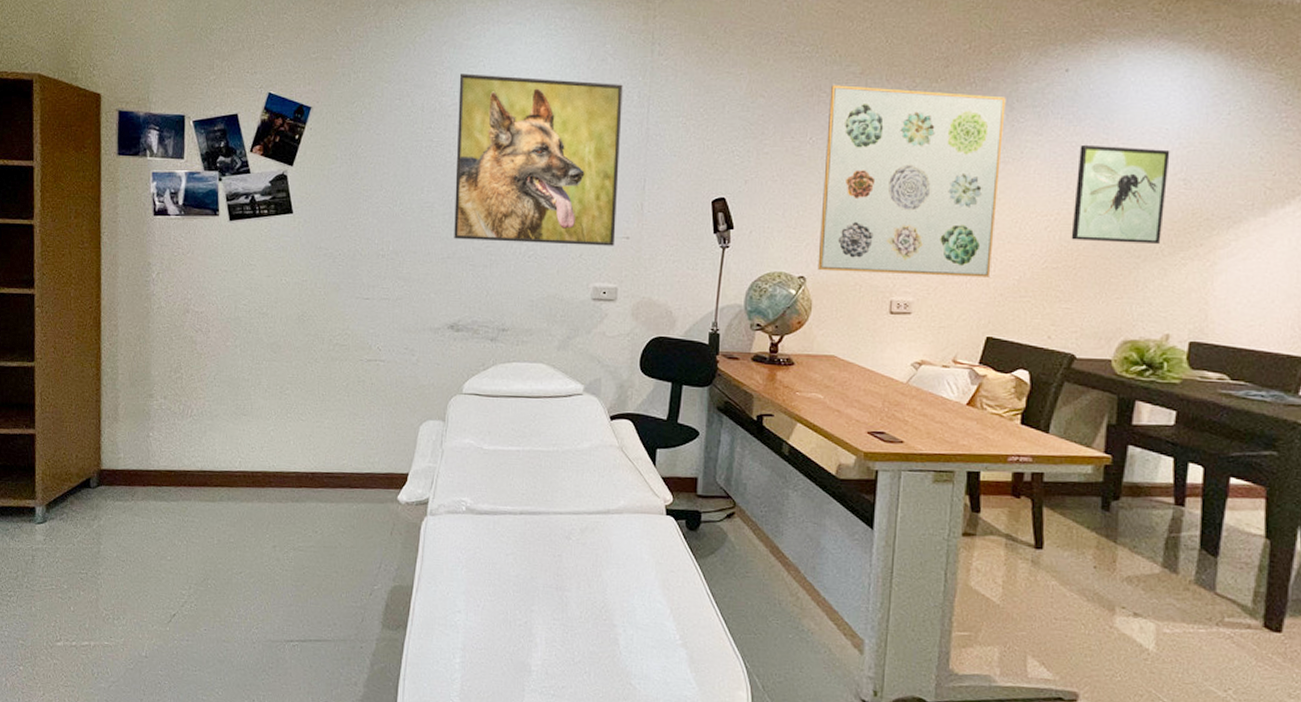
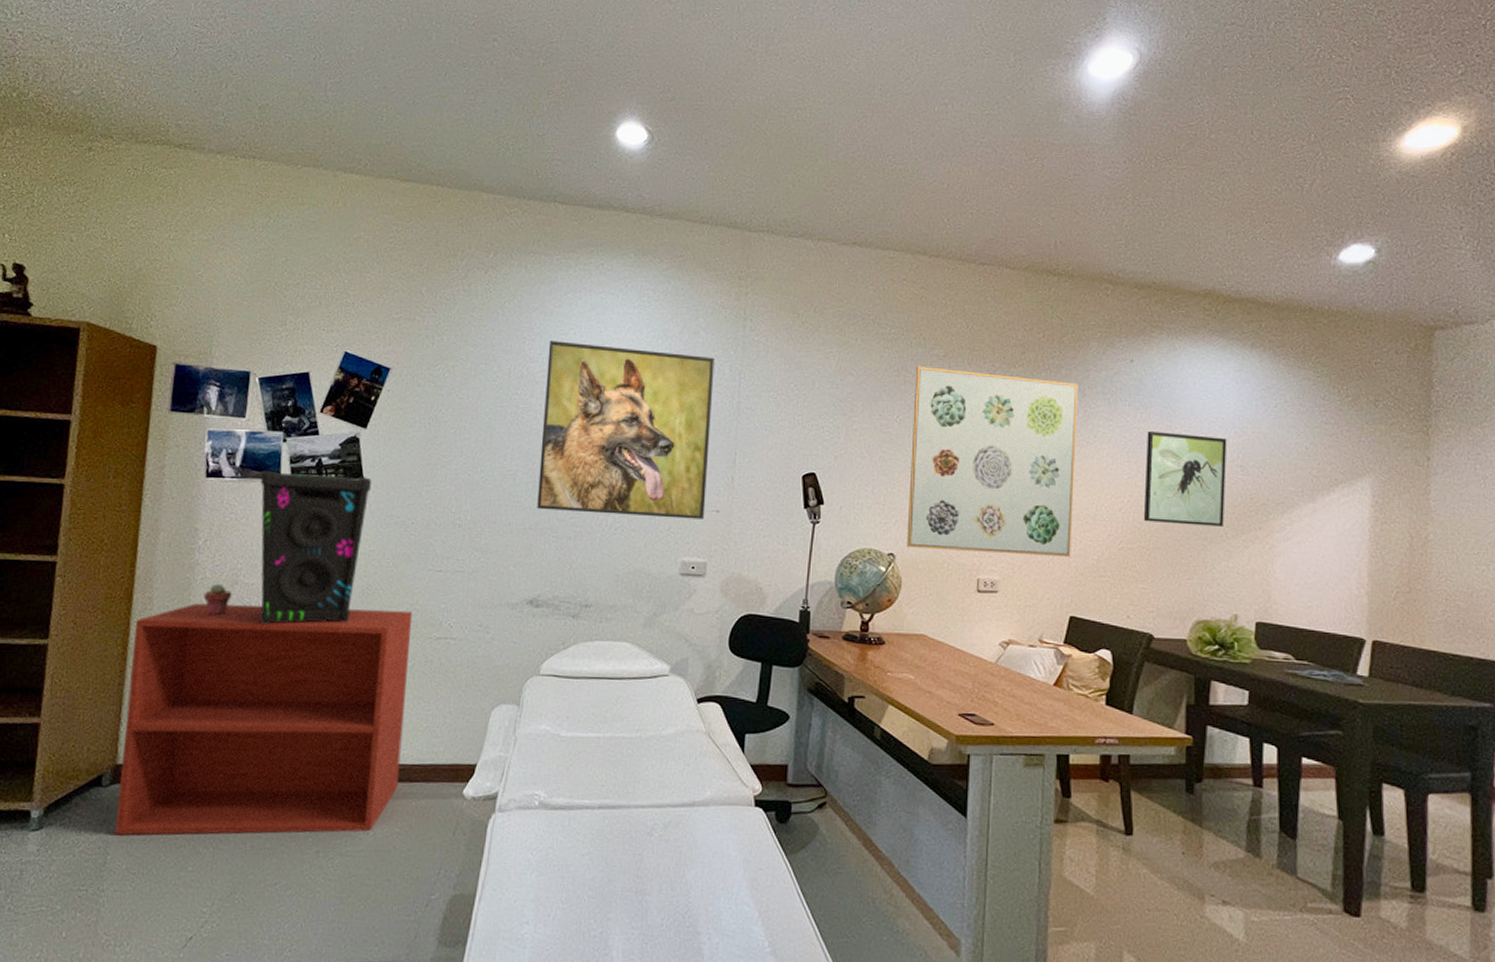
tv stand: none [104,330,345,531] -> present [115,603,413,836]
potted succulent: none [161,312,185,341] -> present [203,583,233,616]
speaker: none [201,208,300,349] -> present [259,470,371,625]

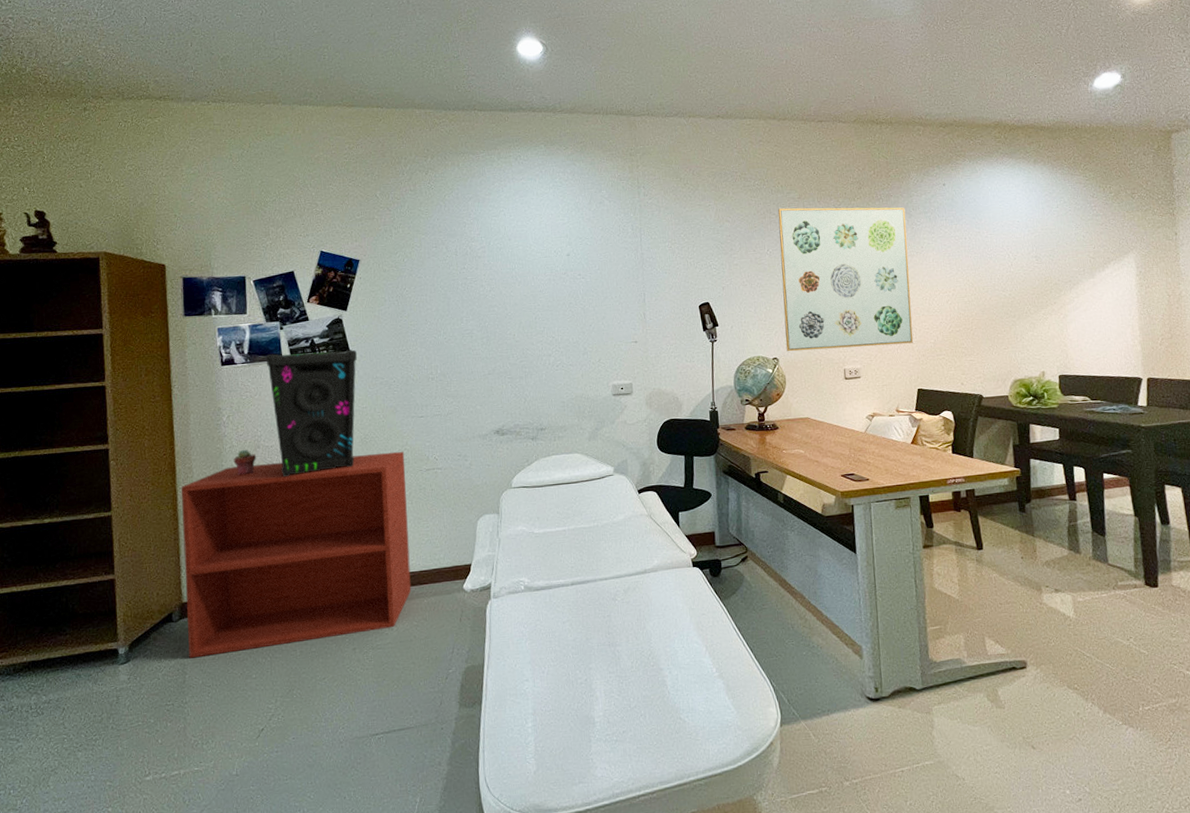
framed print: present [537,340,715,519] -> none [485,220,626,358]
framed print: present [1143,430,1227,526] -> none [961,236,1028,309]

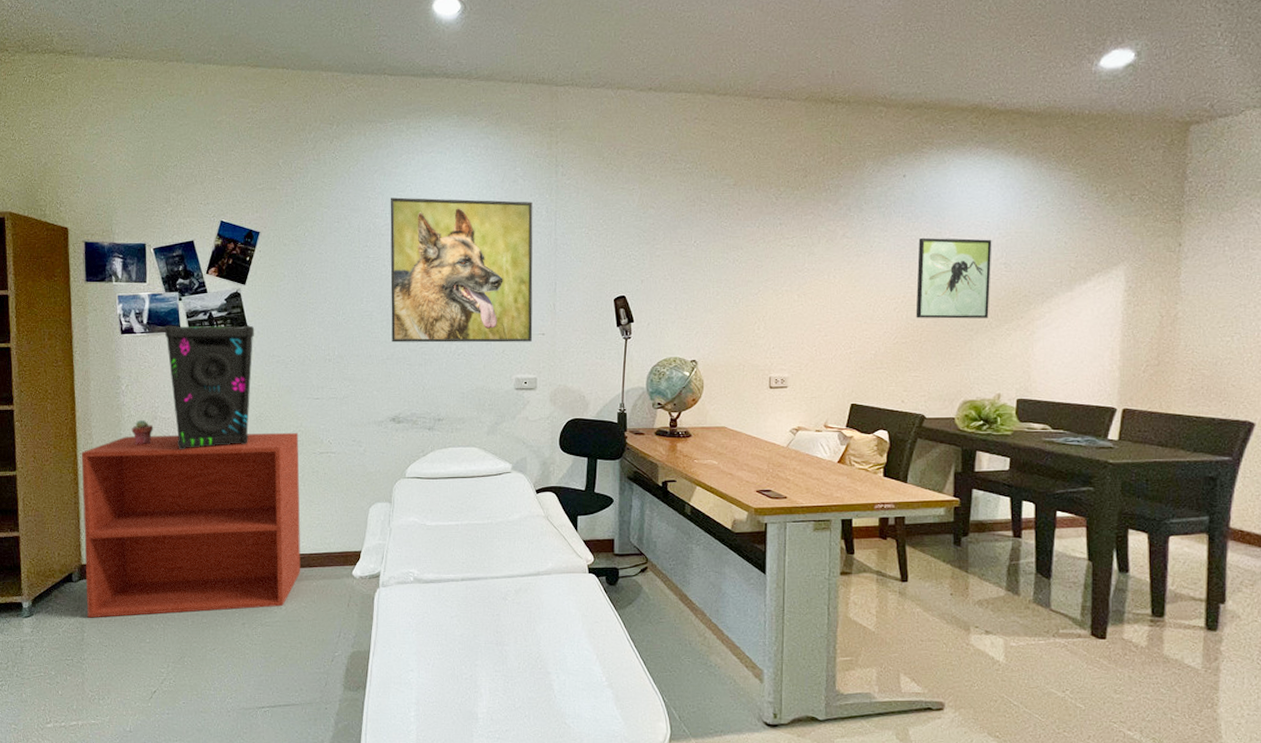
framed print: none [485,220,626,358] -> present [390,197,533,343]
wall art: present [778,207,914,352] -> none [706,195,856,355]
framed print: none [961,236,1028,309] -> present [915,237,992,319]

